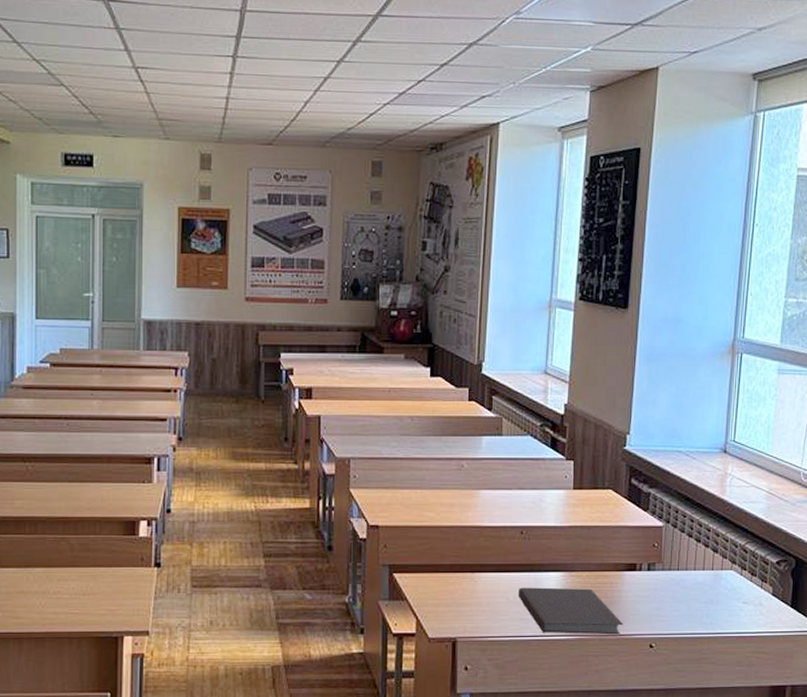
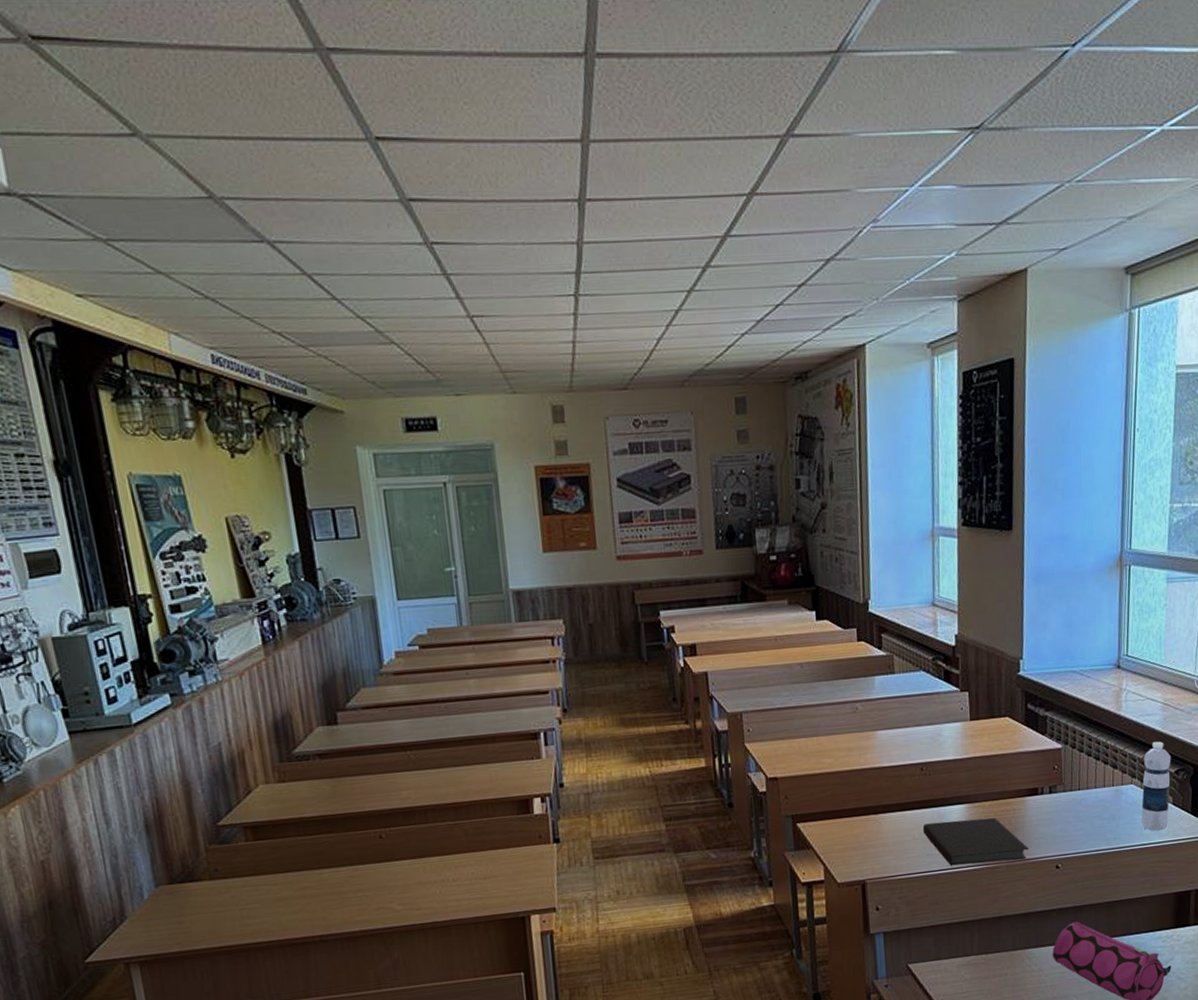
water bottle: none [740,530,773,620] -> present [1141,741,1171,832]

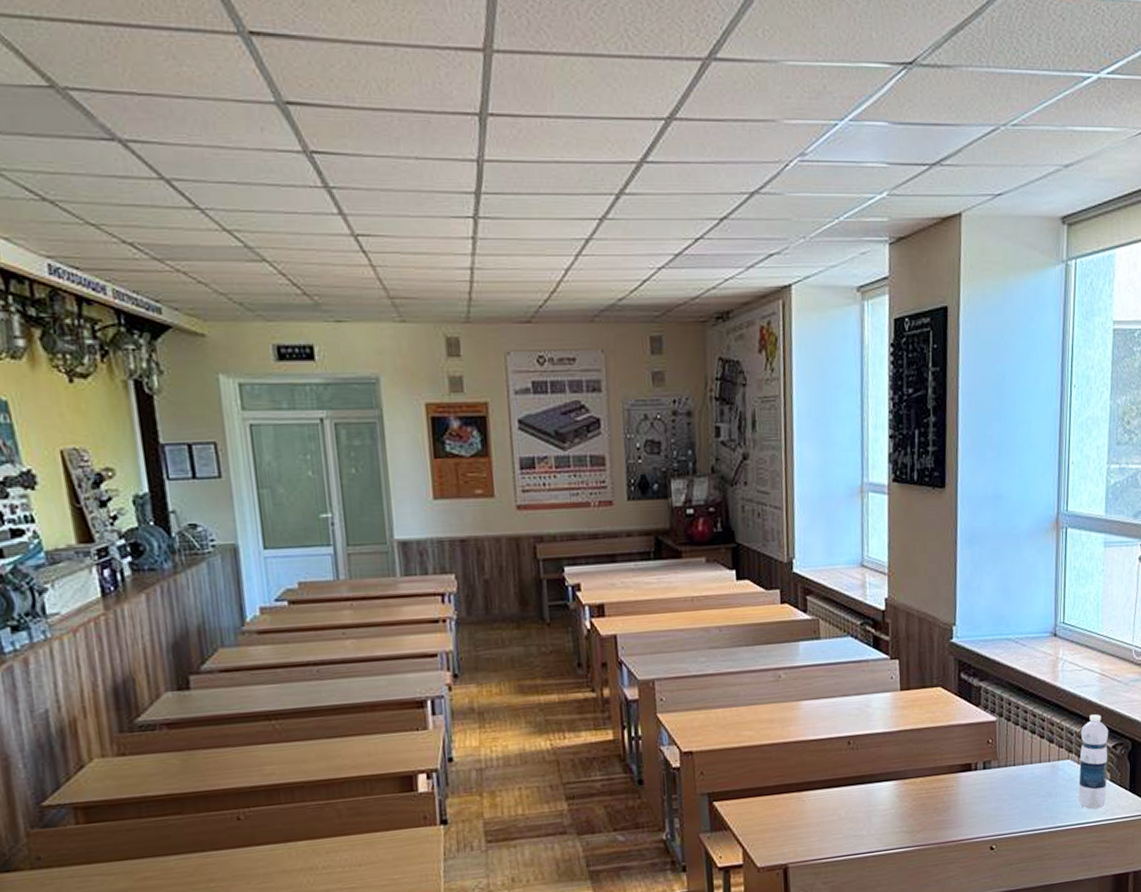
notebook: present [922,817,1029,866] -> none [849,795,962,848]

